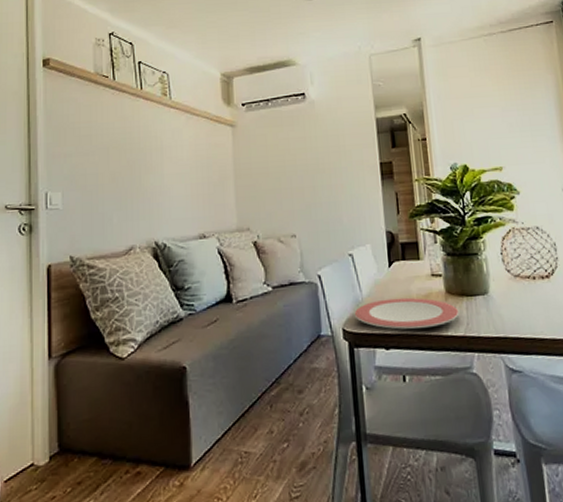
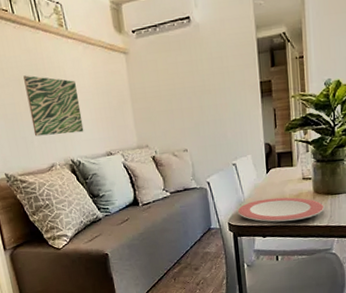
wall art: none [114,143,175,213] -> present [23,75,84,136]

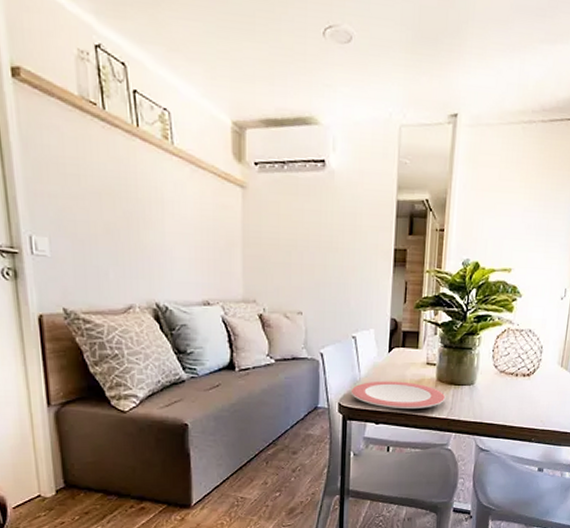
wall art: present [23,75,84,136] -> none [106,189,178,272]

